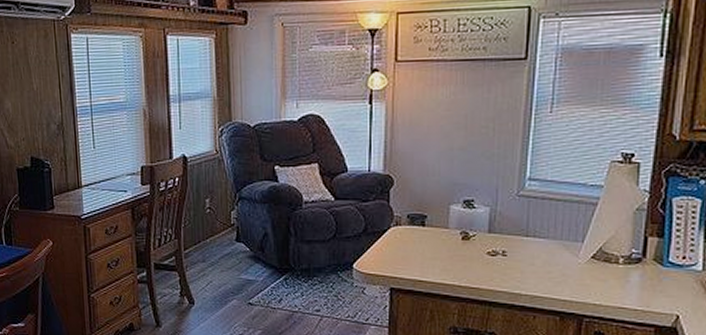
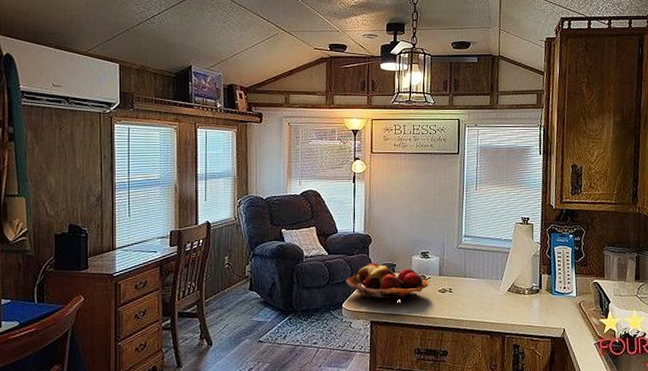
fruit basket: none [358,212,472,267] -> present [346,262,428,303]

